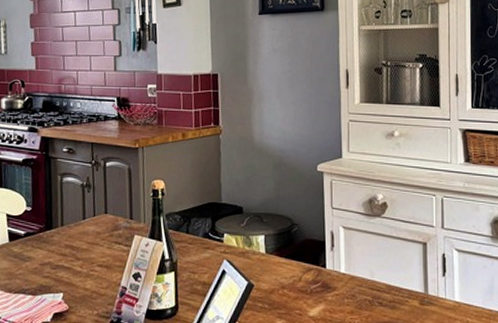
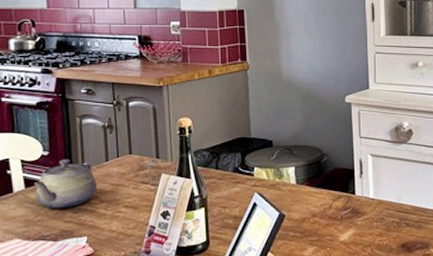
teapot: none [17,215,75,264] -> present [34,159,98,209]

